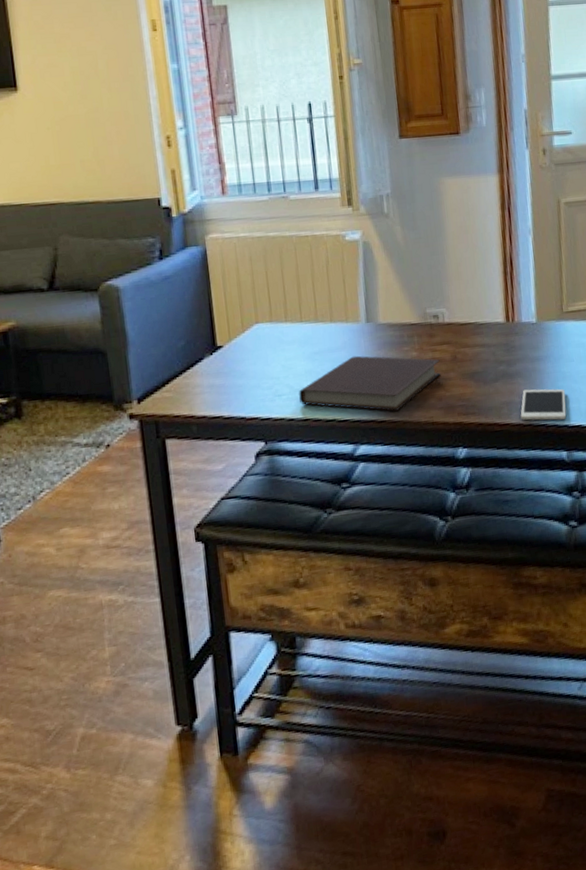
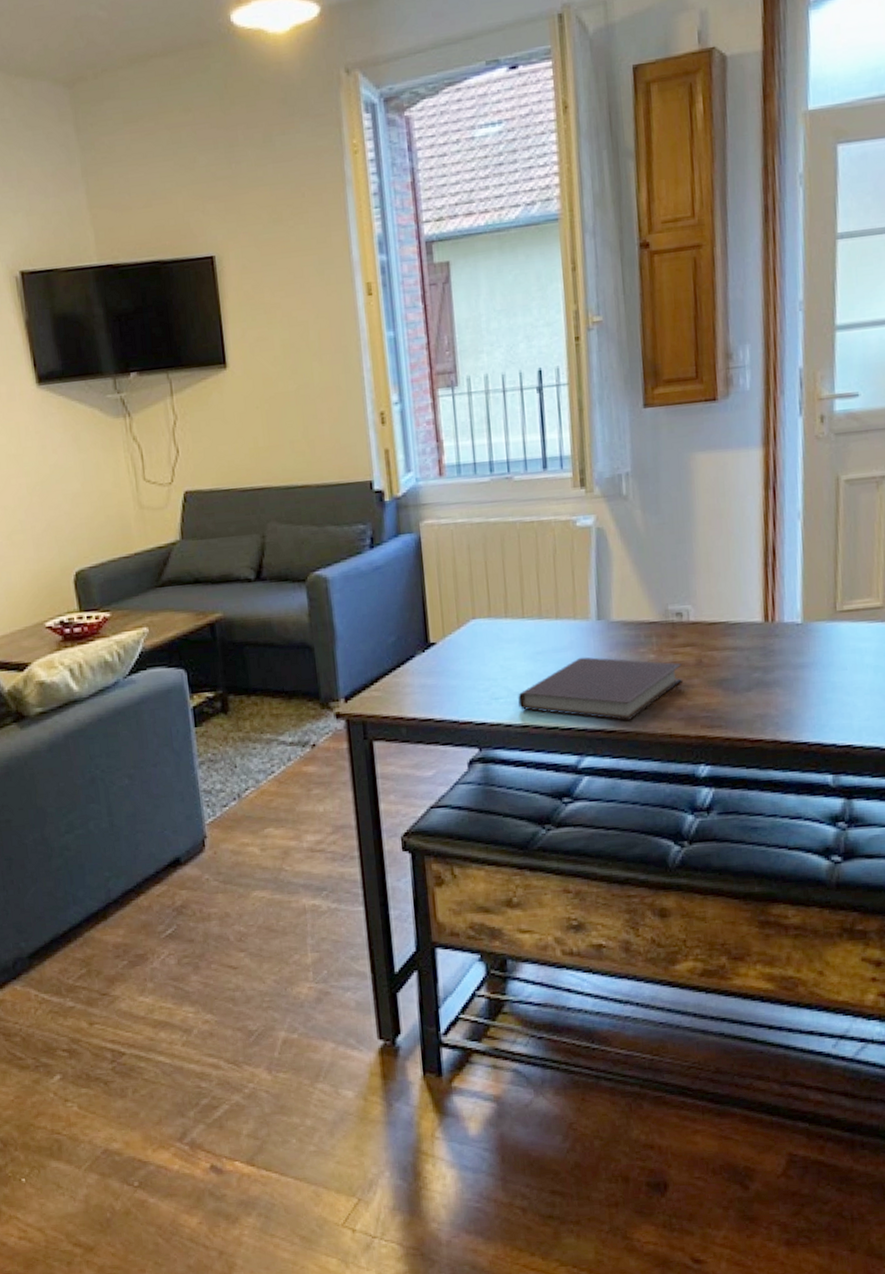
cell phone: present [520,388,566,420] -> none [777,700,835,738]

